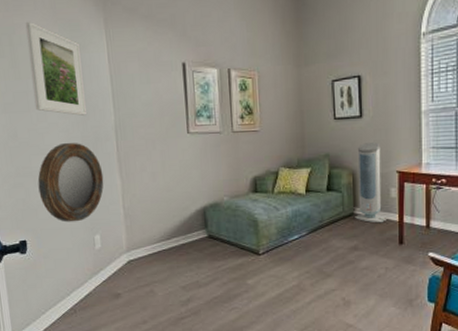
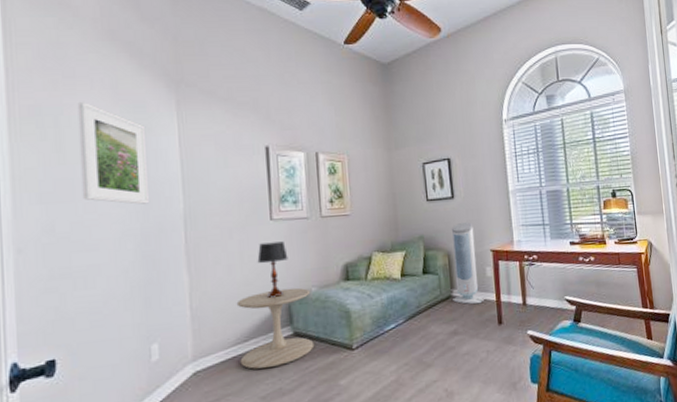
home mirror: present [37,143,104,222] -> none [78,235,167,332]
side table: none [160,196,226,263] -> present [236,287,315,369]
table lamp: none [176,153,203,203] -> present [257,241,288,298]

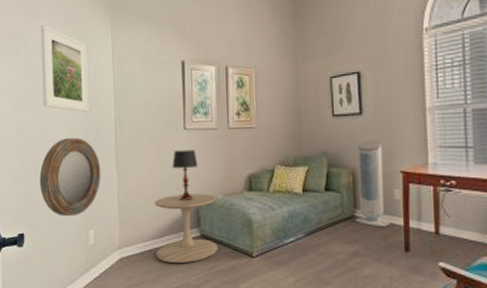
home mirror: none [78,235,167,332] -> present [39,138,101,217]

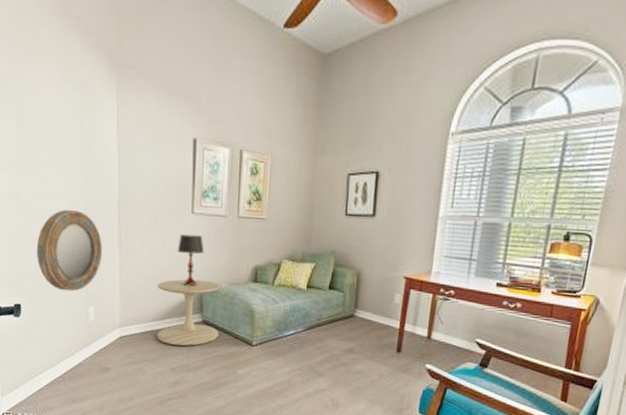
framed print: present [40,24,90,112] -> none [35,77,92,183]
air purifier: present [355,141,390,227] -> none [354,244,391,329]

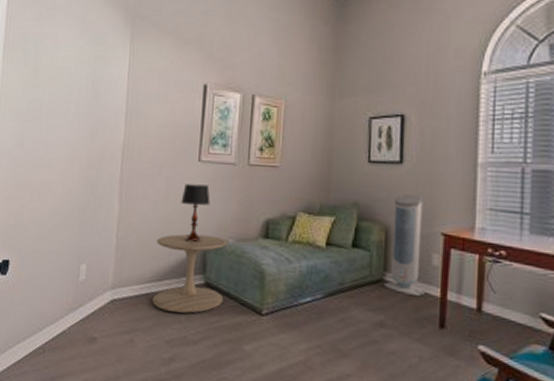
home mirror: present [36,210,103,292] -> none [32,158,102,247]
air purifier: none [354,244,391,329] -> present [384,194,424,297]

